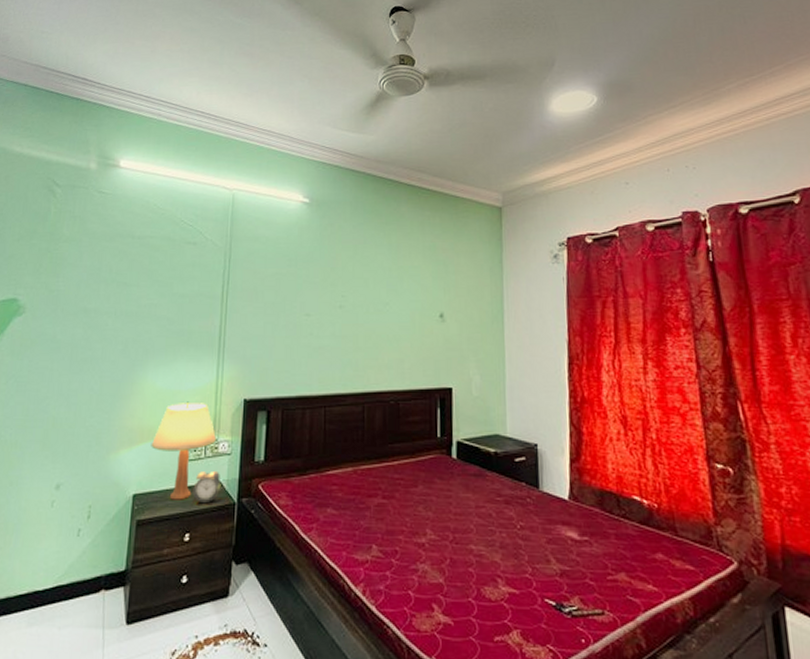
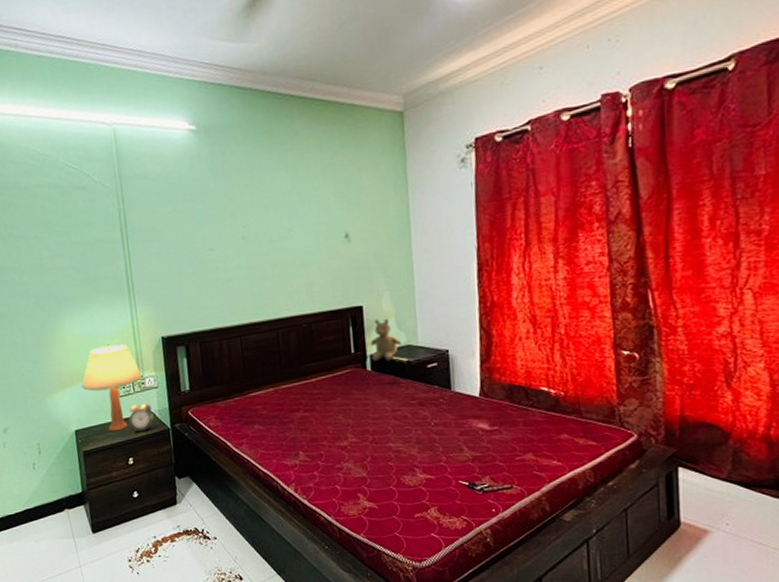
teddy bear: none [457,403,489,451] -> present [370,318,401,362]

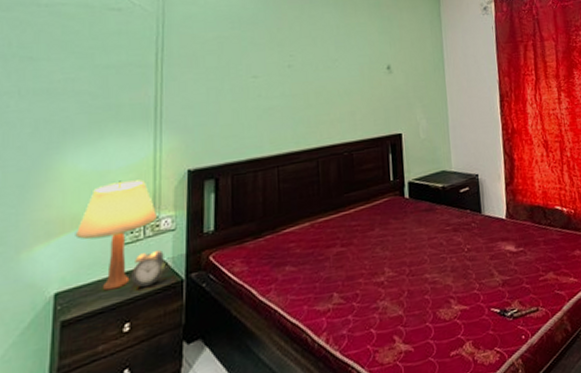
teddy bear: present [370,318,401,362] -> none [408,145,437,189]

